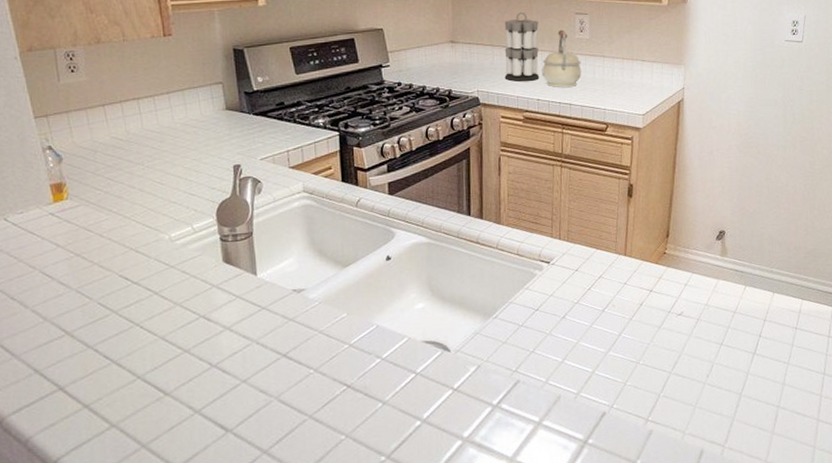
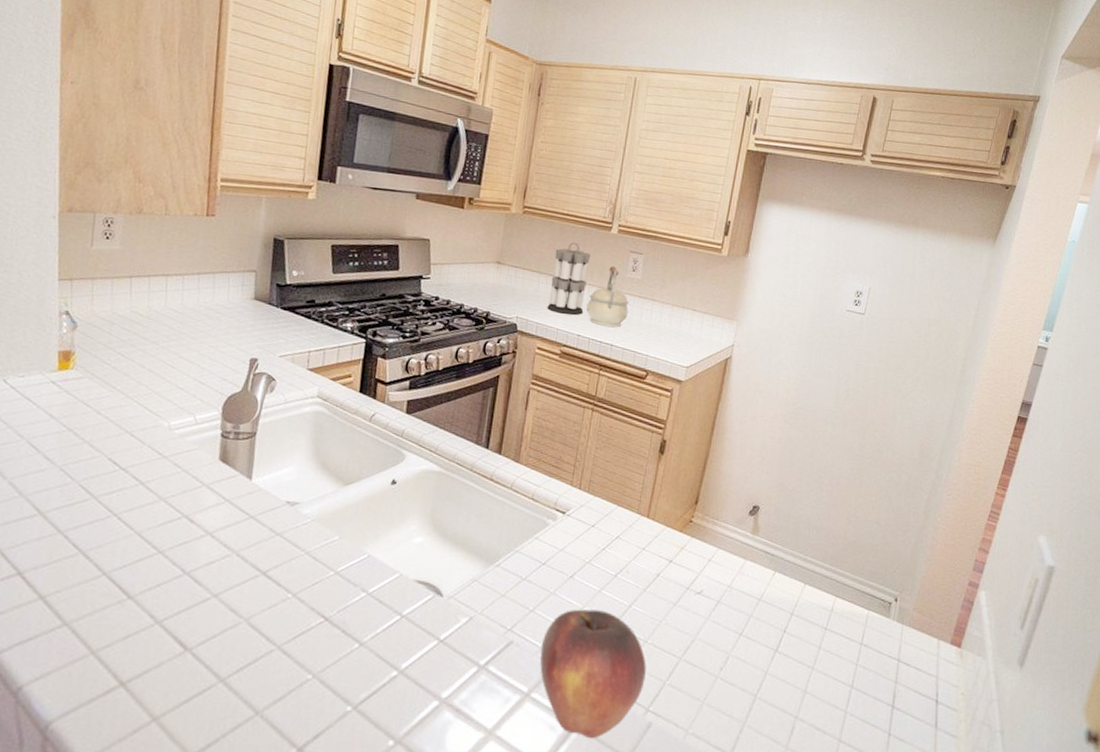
fruit: none [545,342,642,452] -> present [539,609,646,739]

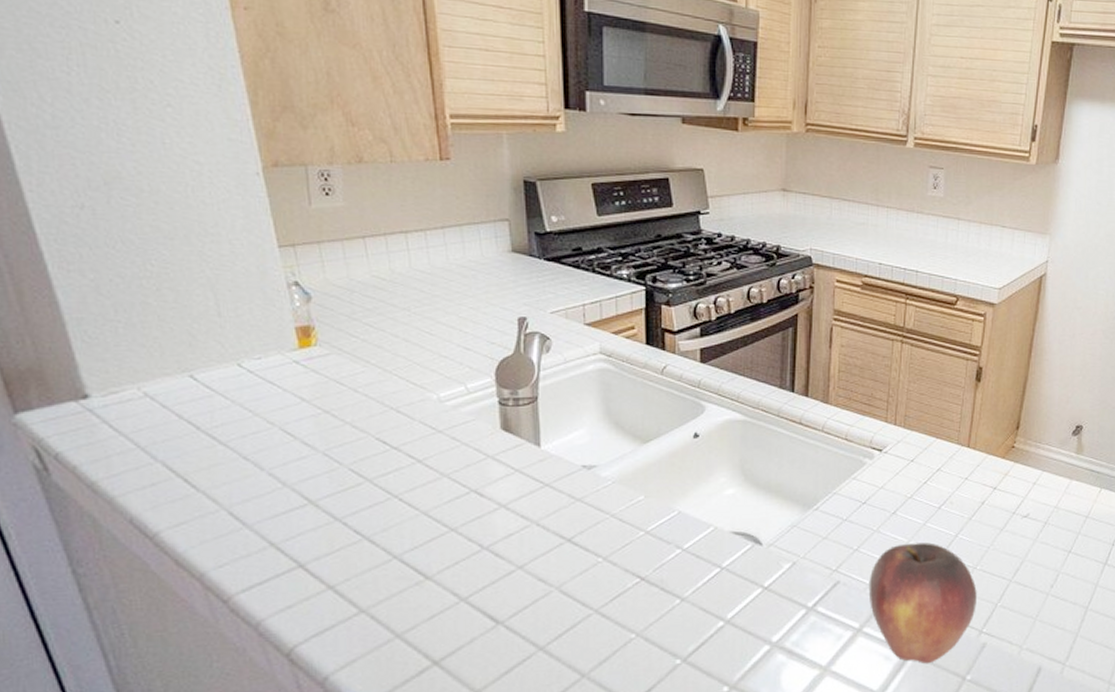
spice rack: present [547,242,591,316] -> none [843,160,886,243]
kettle: present [586,266,629,328] -> none [886,184,933,252]

